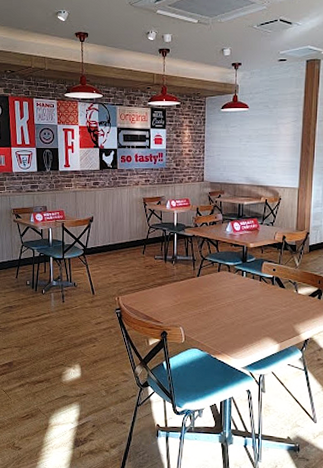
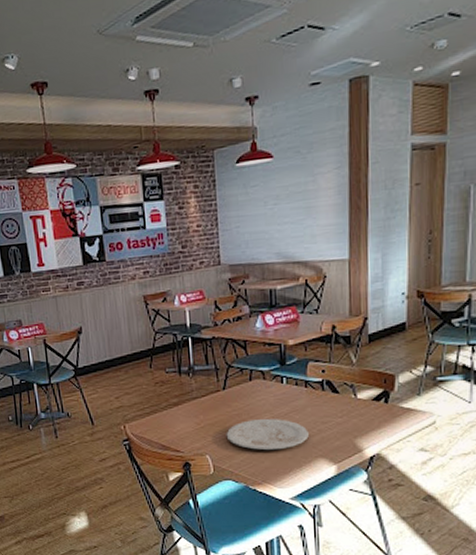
plate: none [196,302,260,328] -> present [226,418,309,451]

